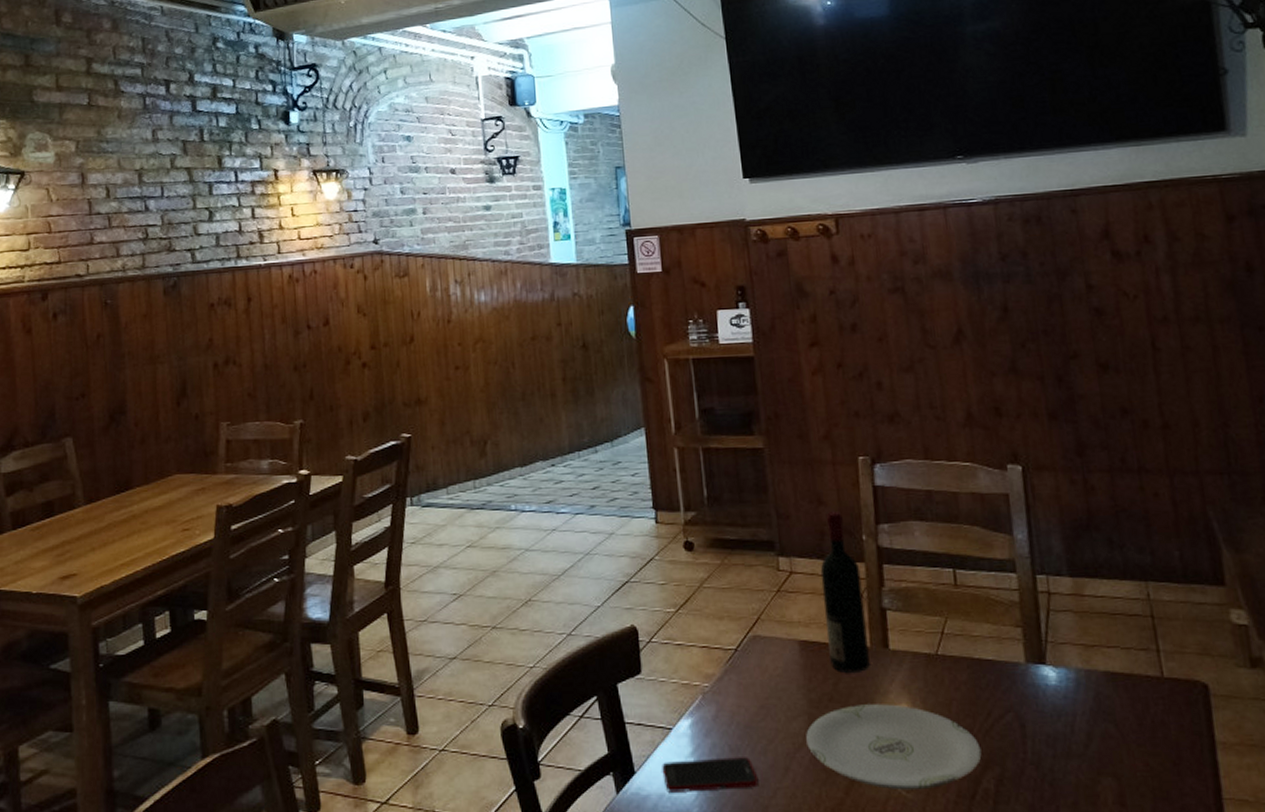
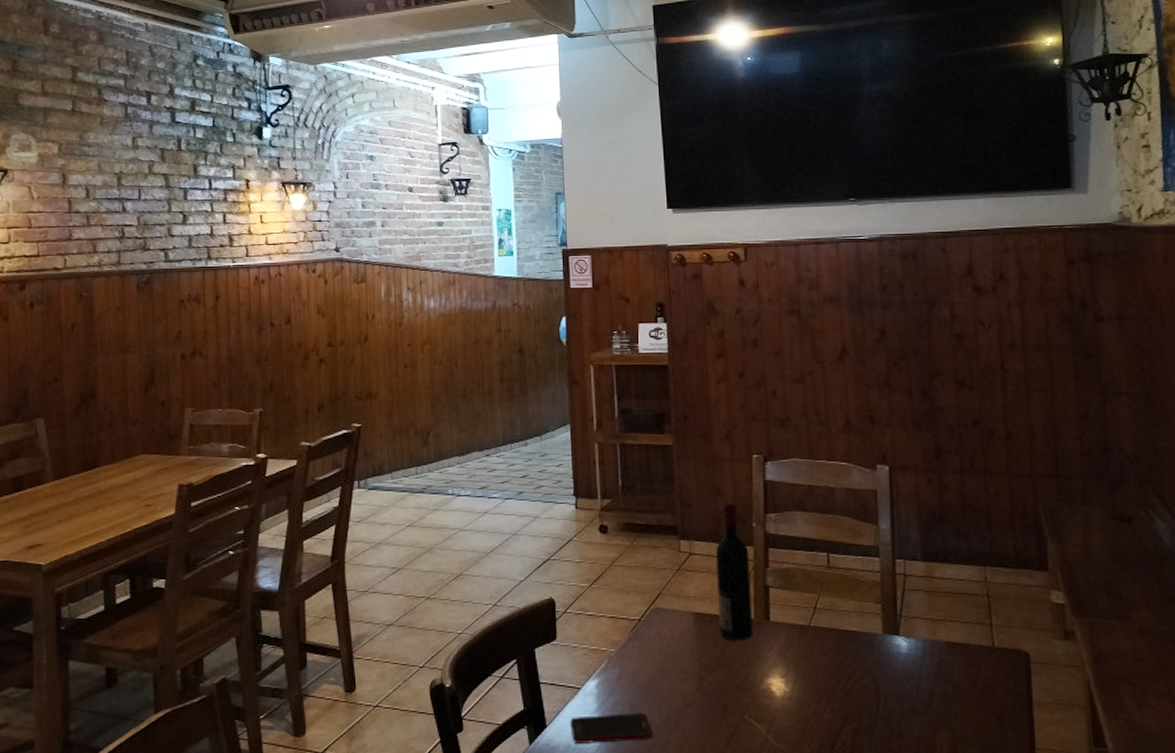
plate: present [806,704,982,791] -> none [696,668,842,742]

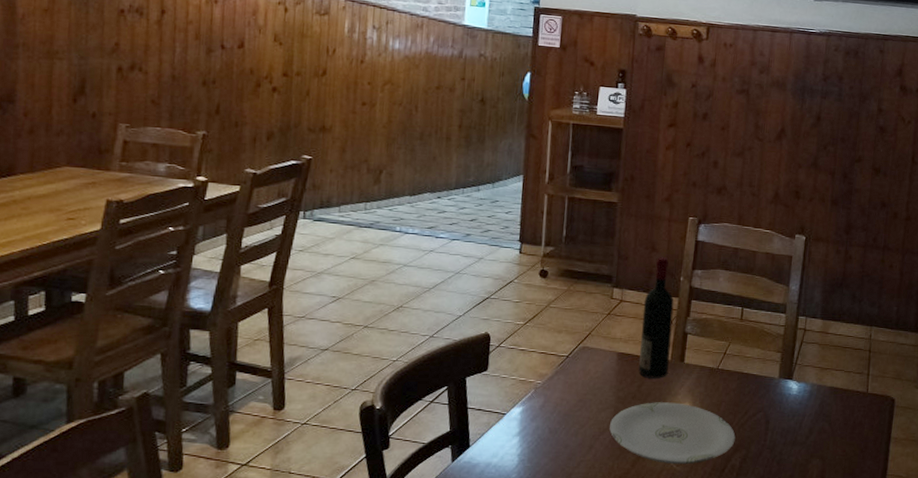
cell phone: present [570,713,653,743] -> none [492,437,568,462]
plate: none [696,668,842,742] -> present [610,402,736,465]

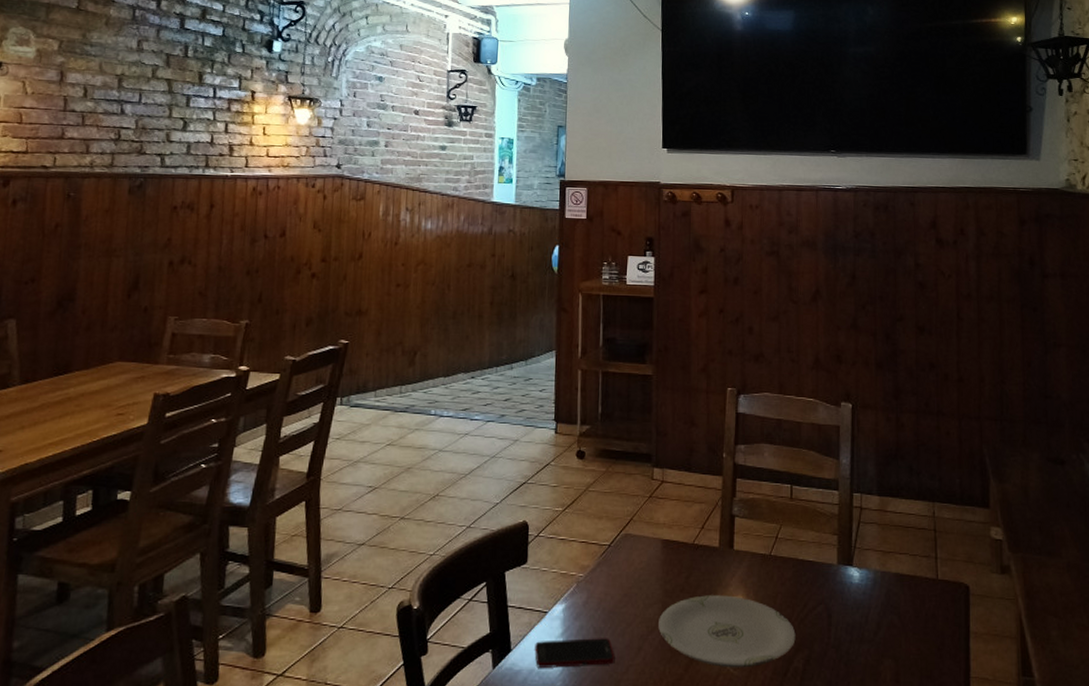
cell phone: none [492,437,568,462] -> present [534,638,615,668]
wine bottle: present [639,256,674,379] -> none [685,431,718,568]

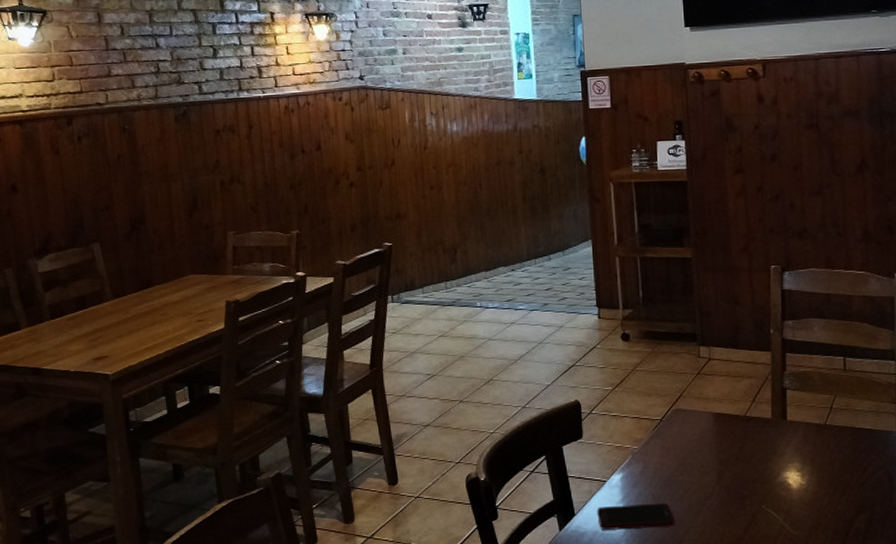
plate: present [658,595,796,668] -> none [715,463,856,529]

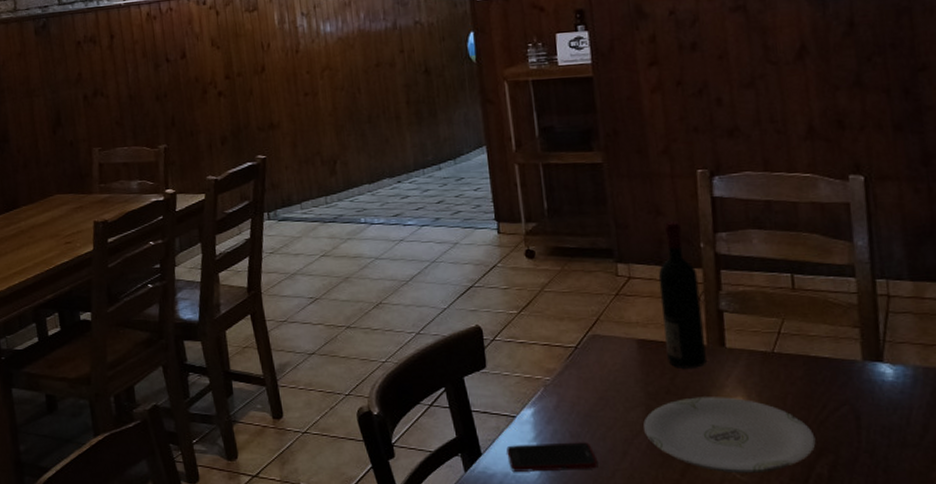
plate: none [715,463,856,529] -> present [643,397,816,474]
wine bottle: none [734,309,770,438] -> present [658,220,707,368]

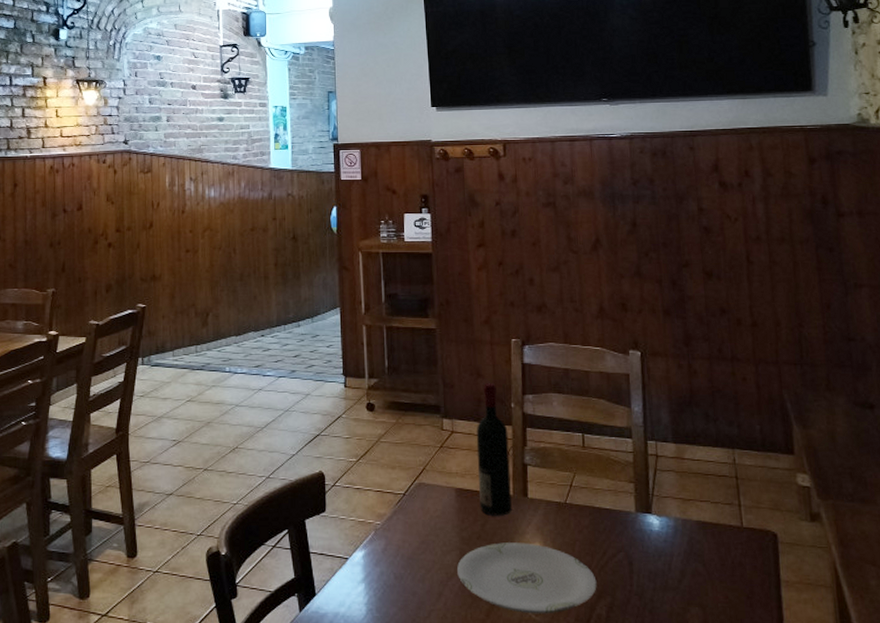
cell phone: present [506,442,598,472] -> none [338,583,417,612]

